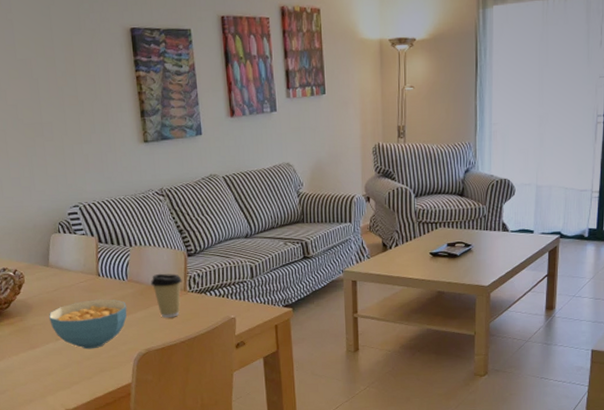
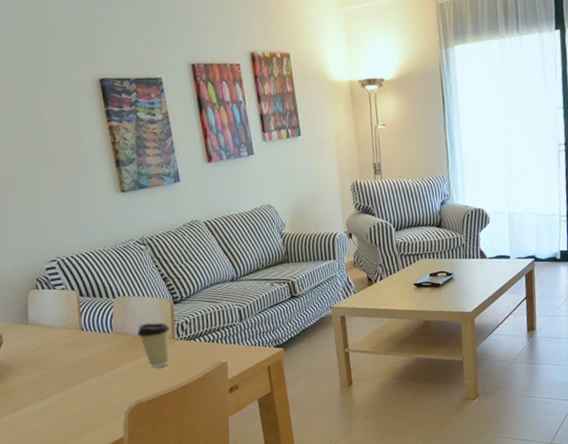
cereal bowl: present [49,299,127,350] -> none [31,353,115,407]

